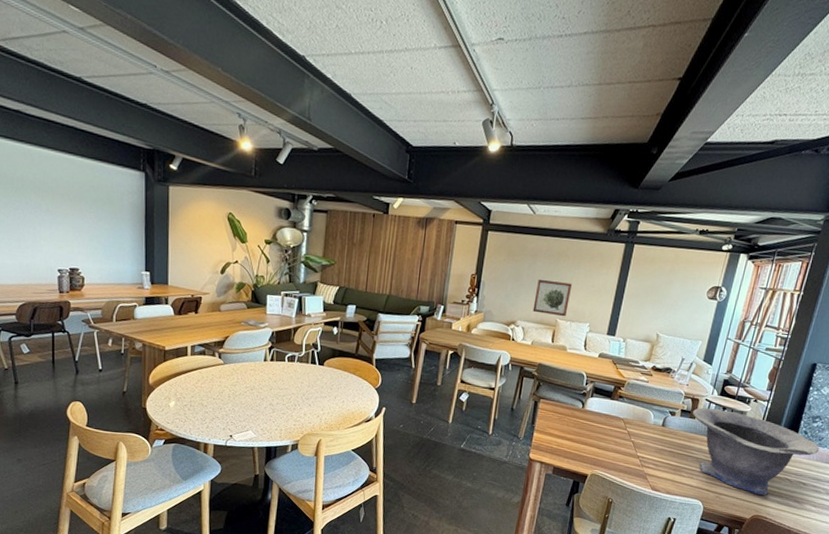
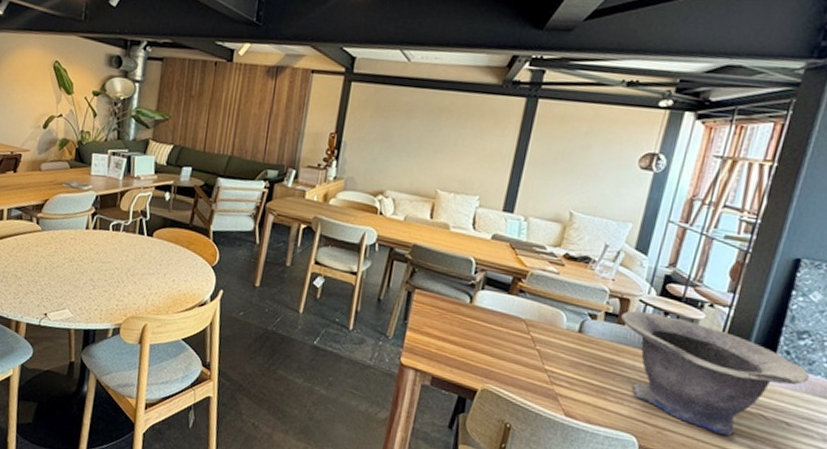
wall art: present [532,279,572,317] -> none [406,140,456,188]

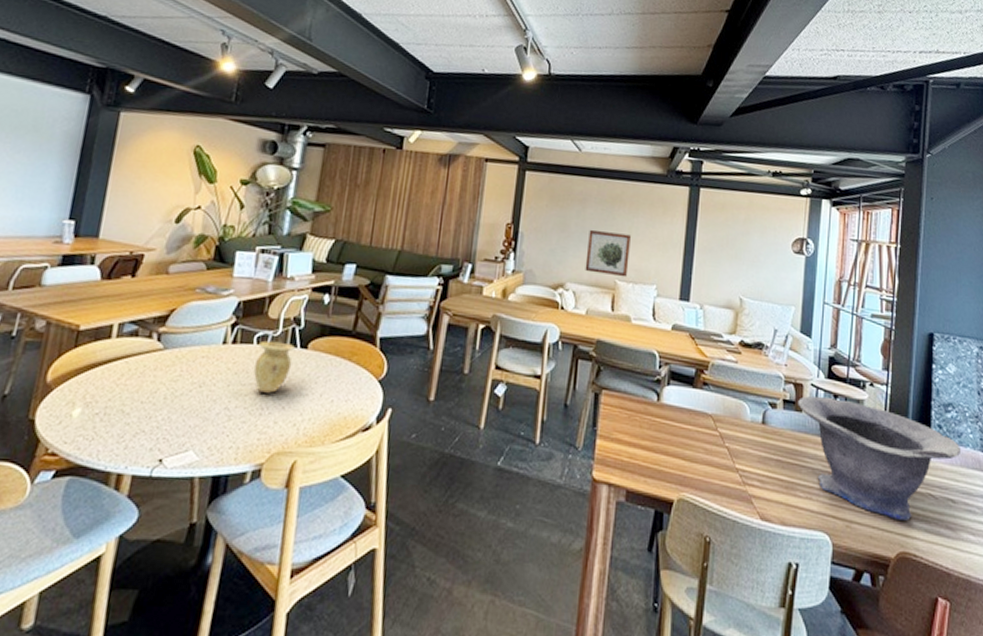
vase: none [111,228,142,271] -> present [253,340,295,393]
wall art: none [406,140,456,188] -> present [585,229,631,278]

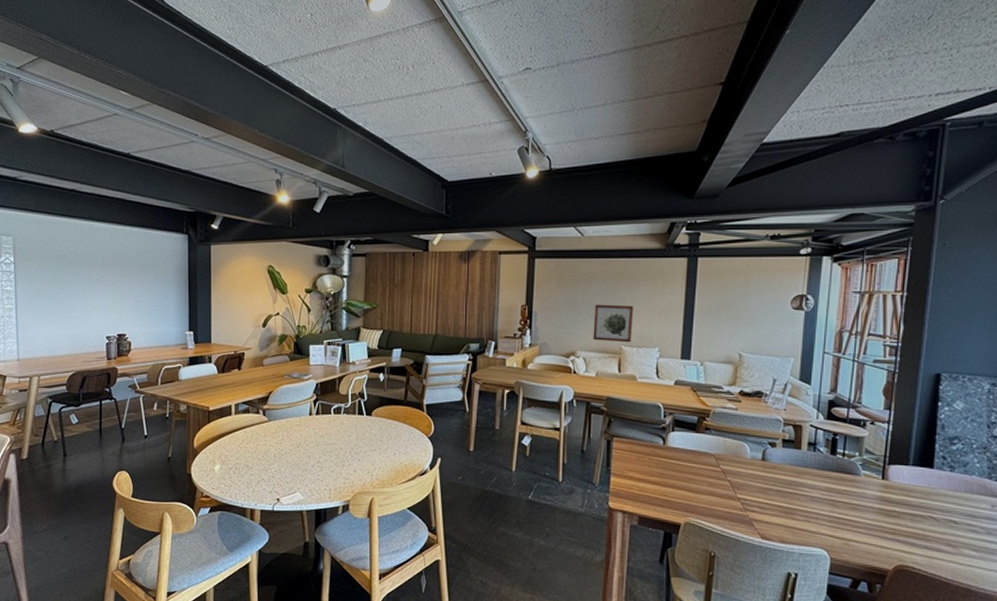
vase: present [253,340,295,393] -> none [334,411,362,450]
decorative bowl: present [798,396,962,521] -> none [797,435,967,539]

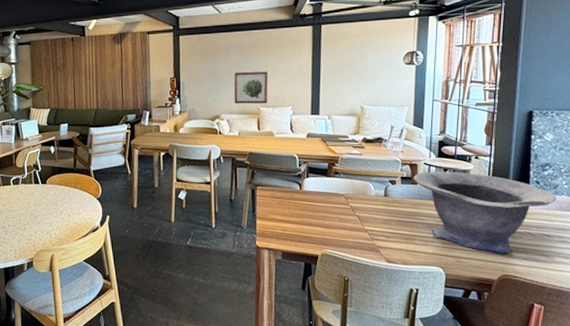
decorative bowl: none [797,435,967,539] -> present [413,171,557,253]

